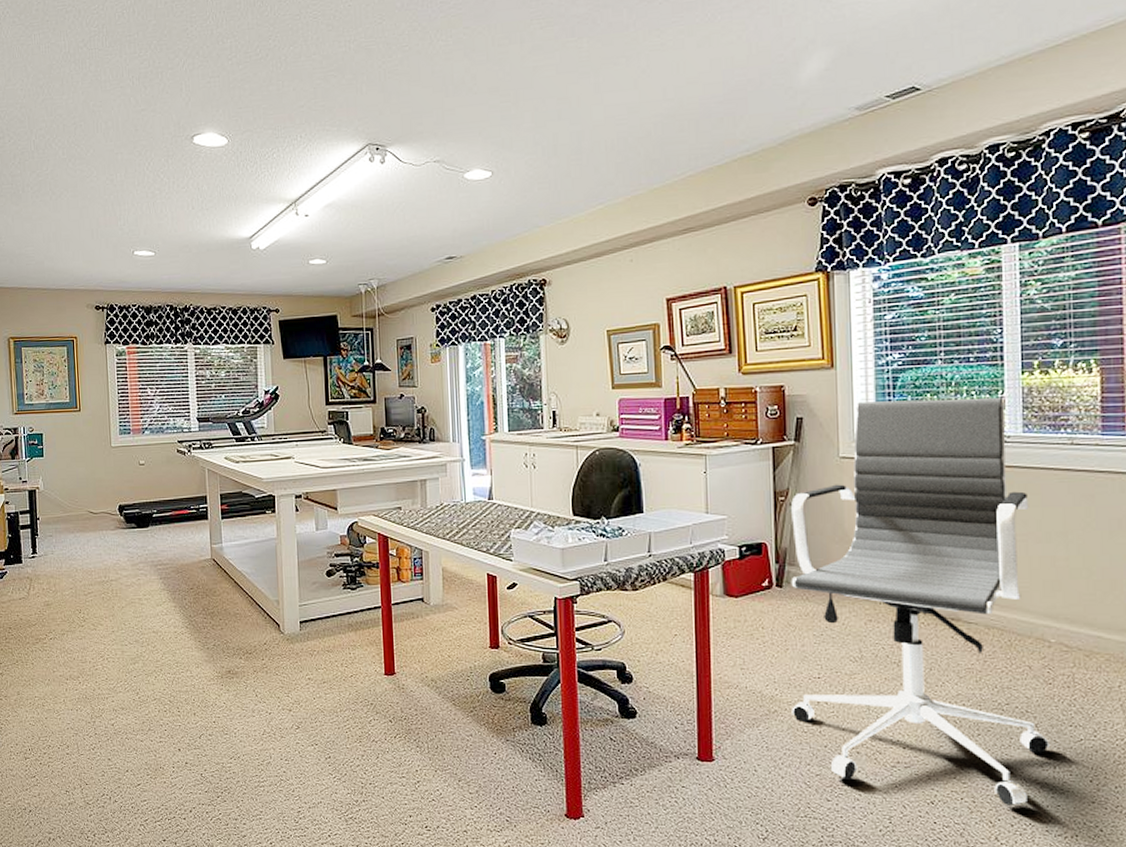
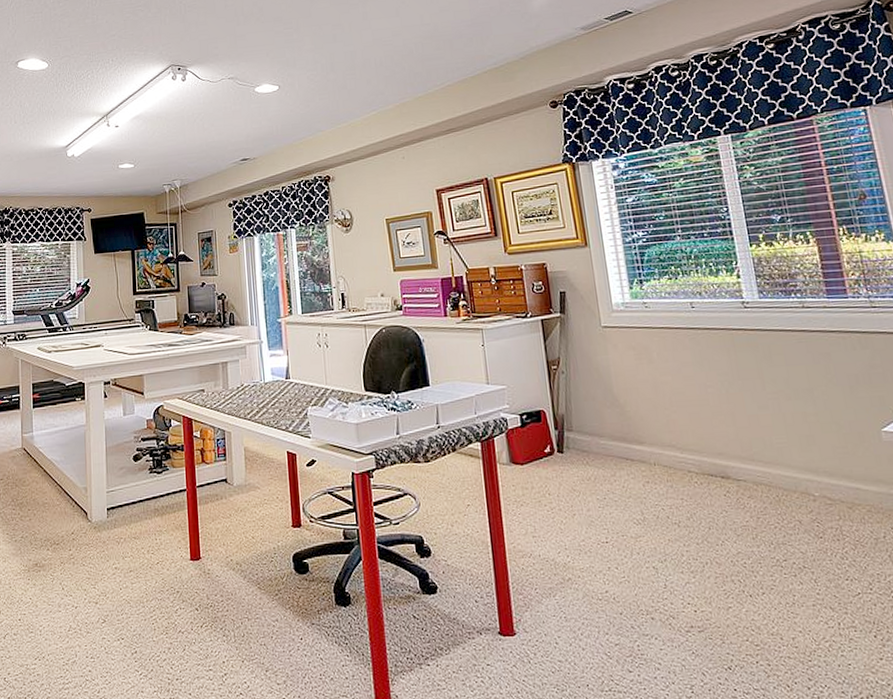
office chair: present [791,398,1049,805] -> none [563,268,831,667]

